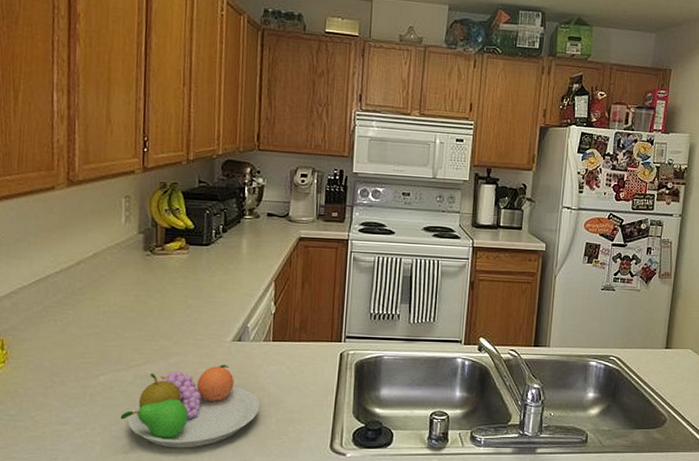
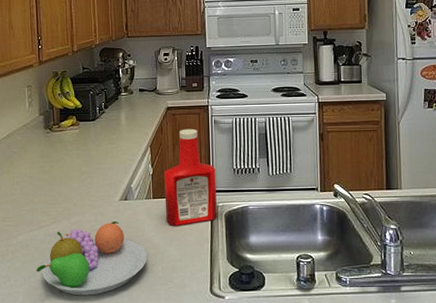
ketchup bottle: none [286,264,350,375] -> present [164,128,217,227]

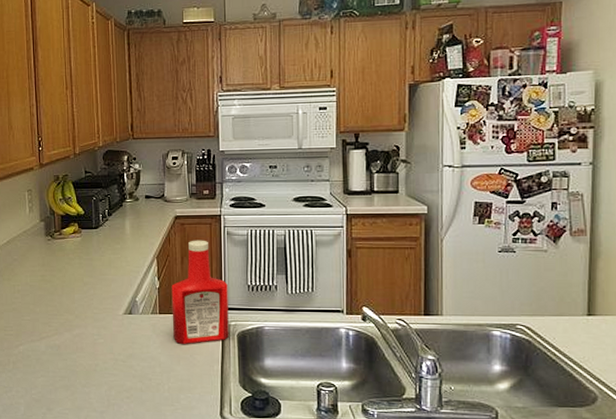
fruit bowl: present [36,221,147,296] -> none [37,336,153,412]

